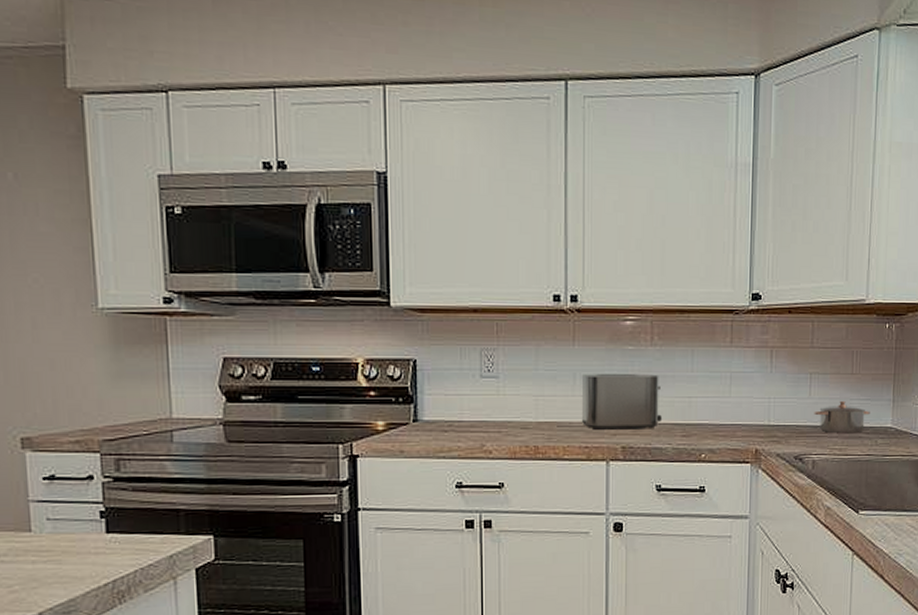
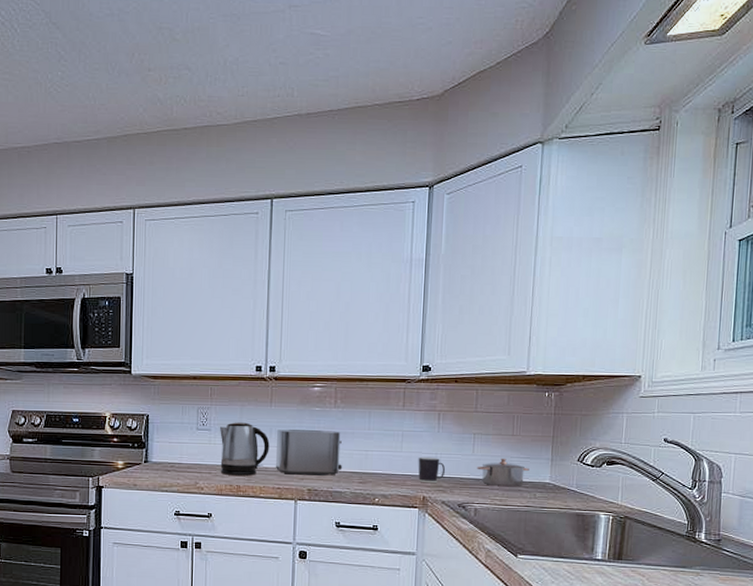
kettle: none [511,366,573,435] -> present [220,422,270,477]
mug: none [749,402,780,434] -> present [418,456,446,484]

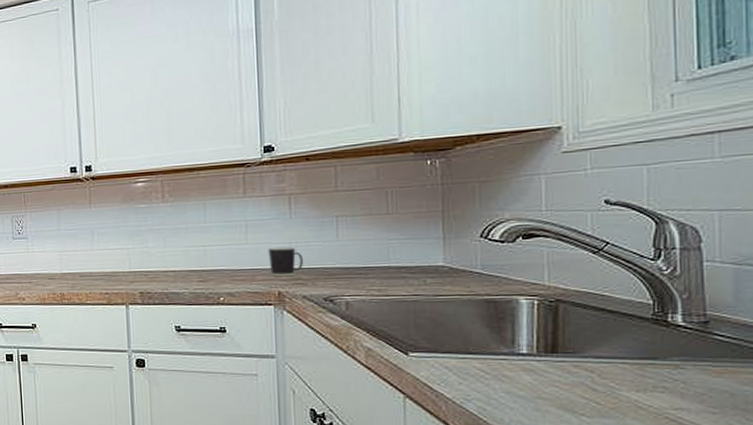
kettle: present [220,422,270,477] -> none [37,227,93,284]
toaster: present [275,428,342,476] -> none [100,226,177,278]
cooking pot: present [476,458,529,487] -> none [343,241,414,274]

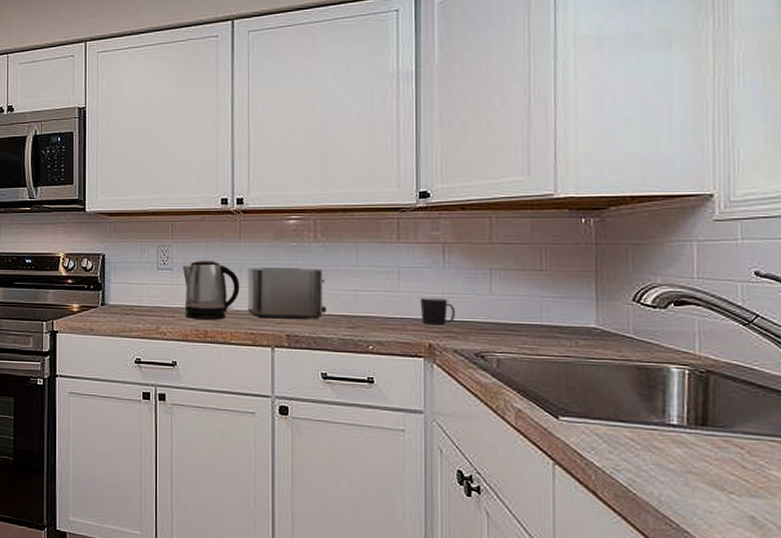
kettle: none [37,227,93,284] -> present [183,260,240,321]
toaster: none [100,226,177,278] -> present [247,266,326,320]

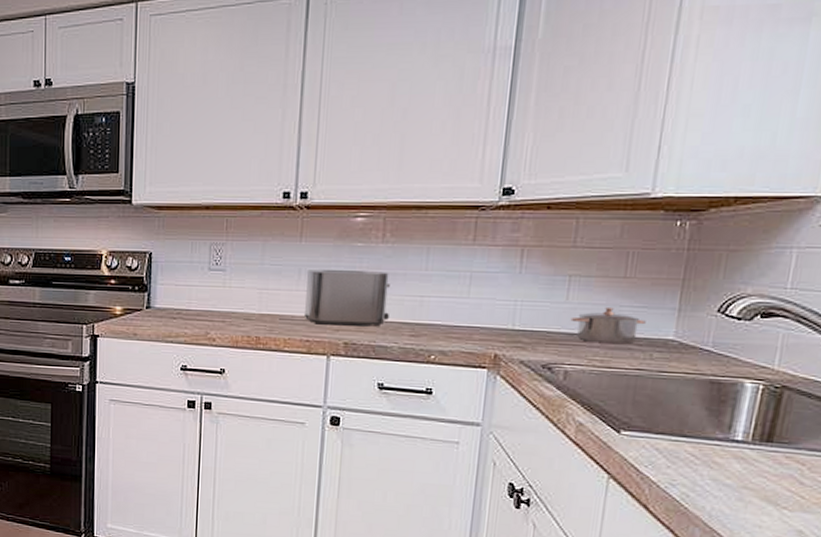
kettle: present [183,260,240,321] -> none [236,261,298,327]
mug: present [420,297,456,329] -> none [489,304,528,338]
cooking pot: none [496,297,567,333] -> present [570,306,646,345]

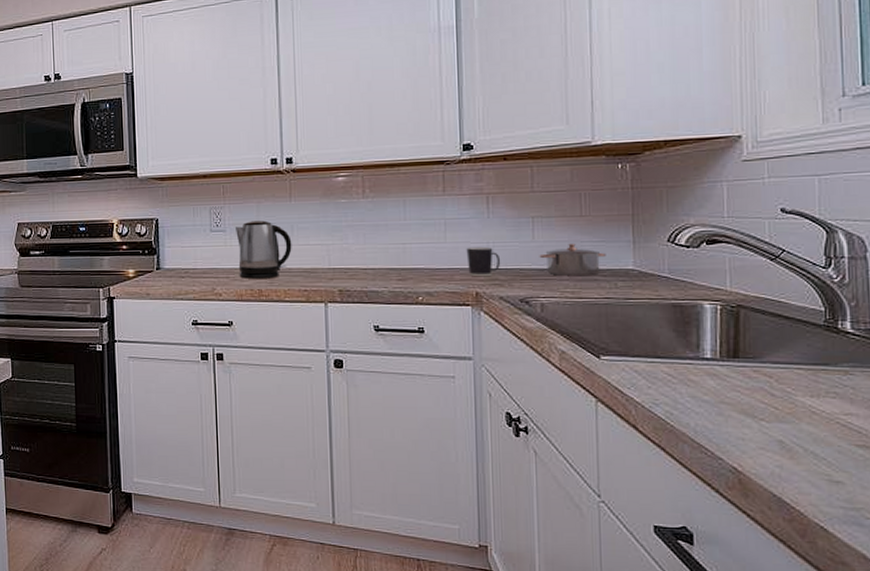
kettle: none [236,261,298,327] -> present [236,220,292,280]
toaster: present [303,269,390,327] -> none [299,223,377,275]
mug: none [489,304,528,338] -> present [466,246,501,277]

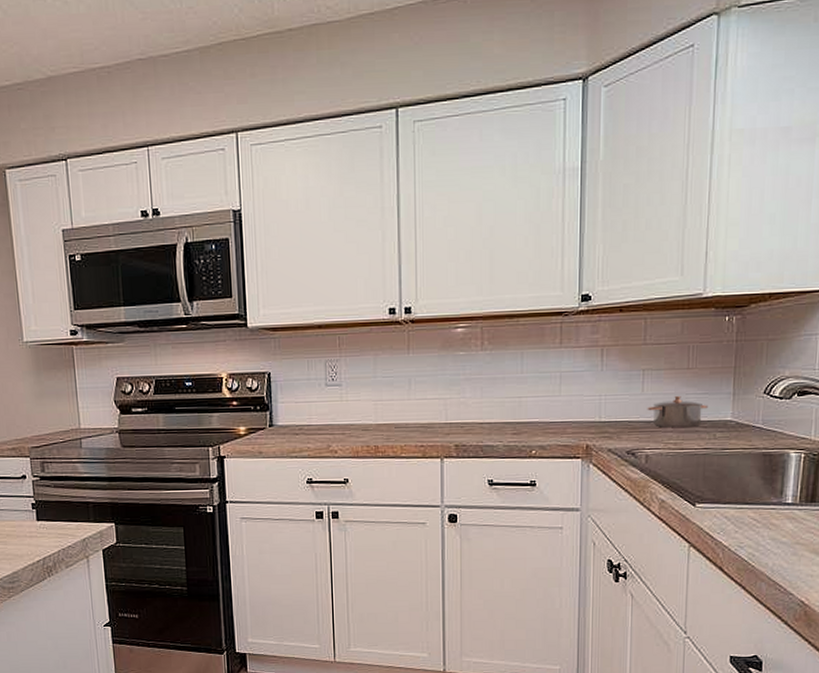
kettle: present [236,220,292,280] -> none [352,374,409,436]
mug: present [466,246,501,277] -> none [579,399,612,430]

